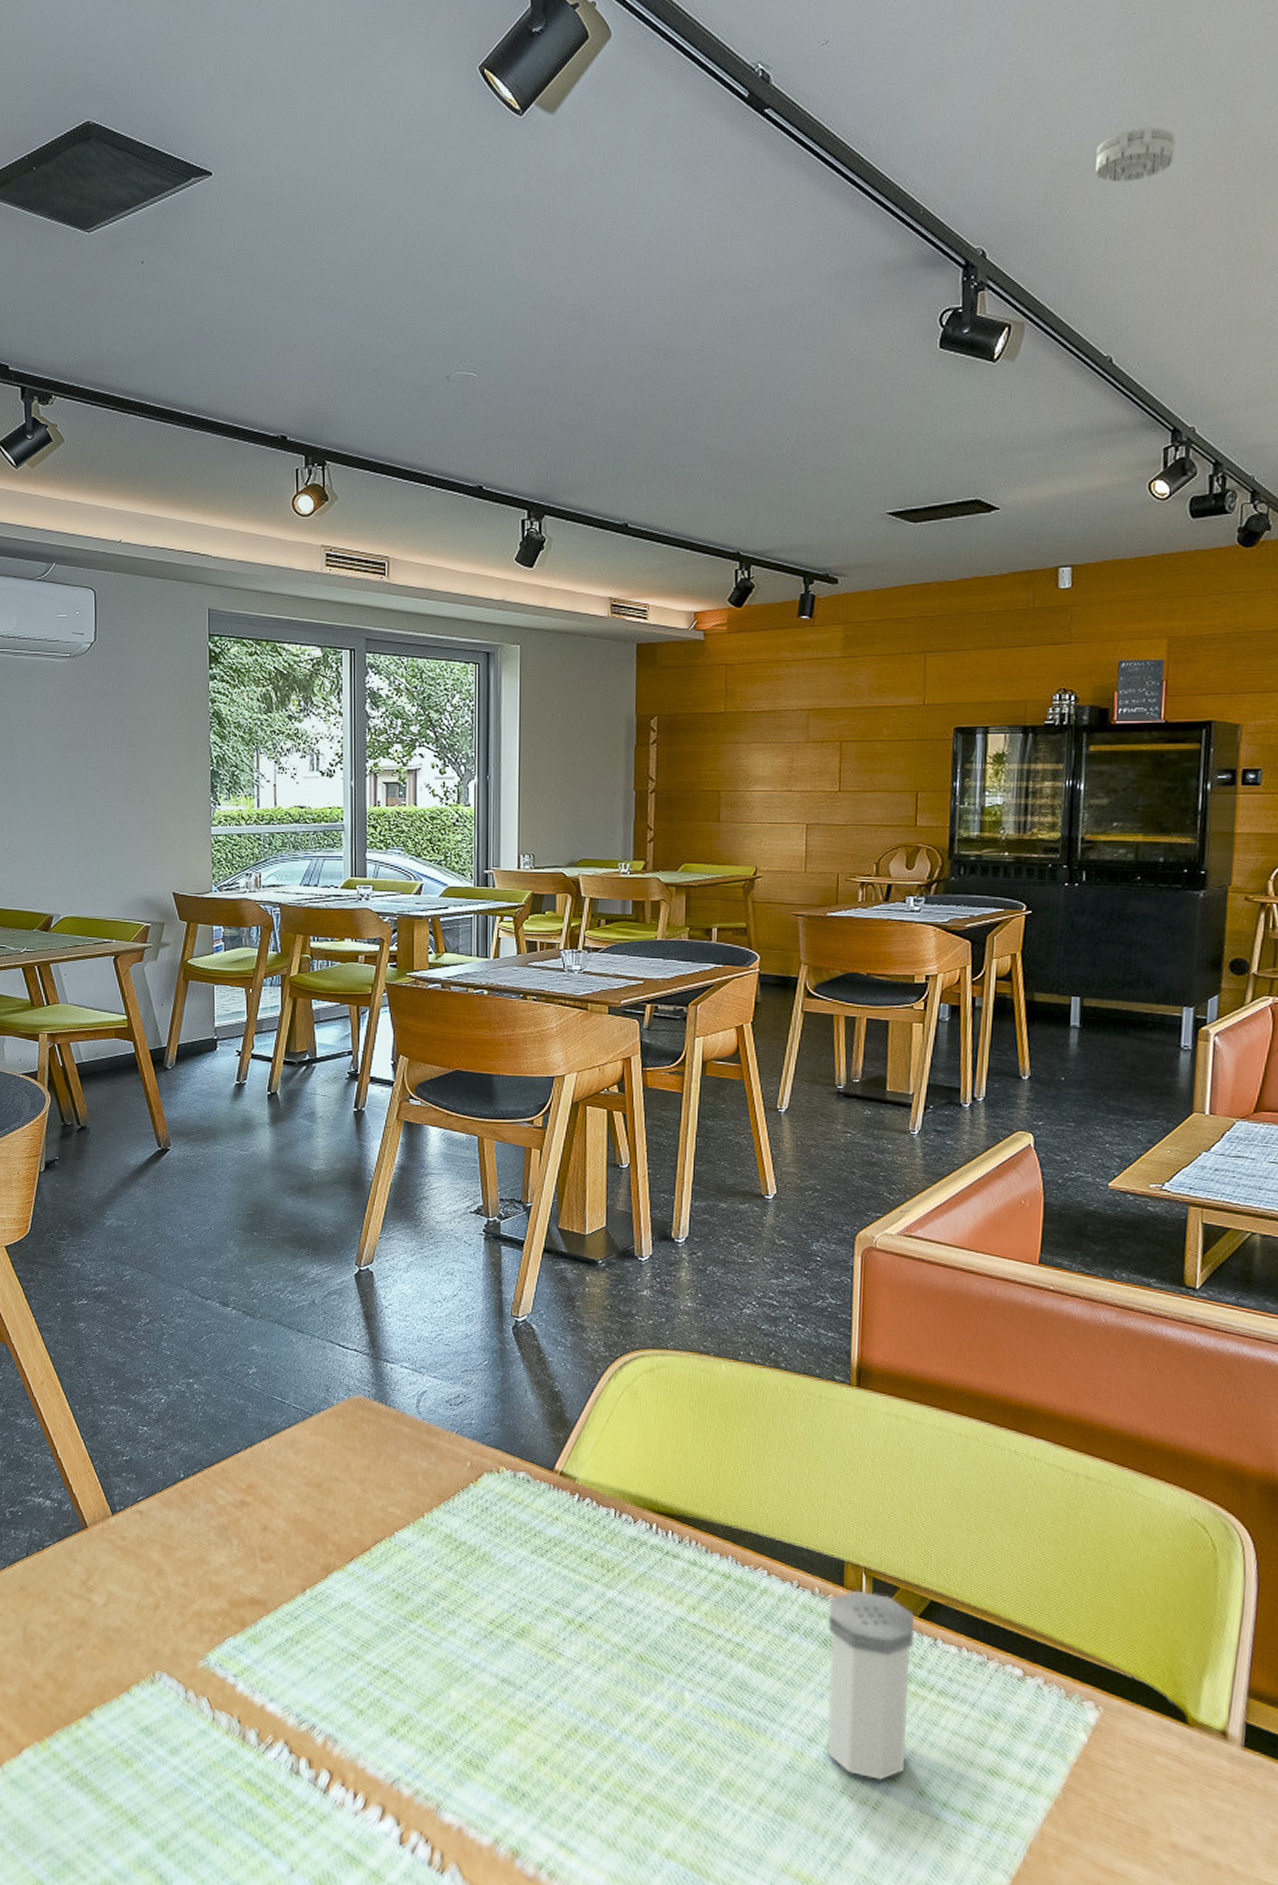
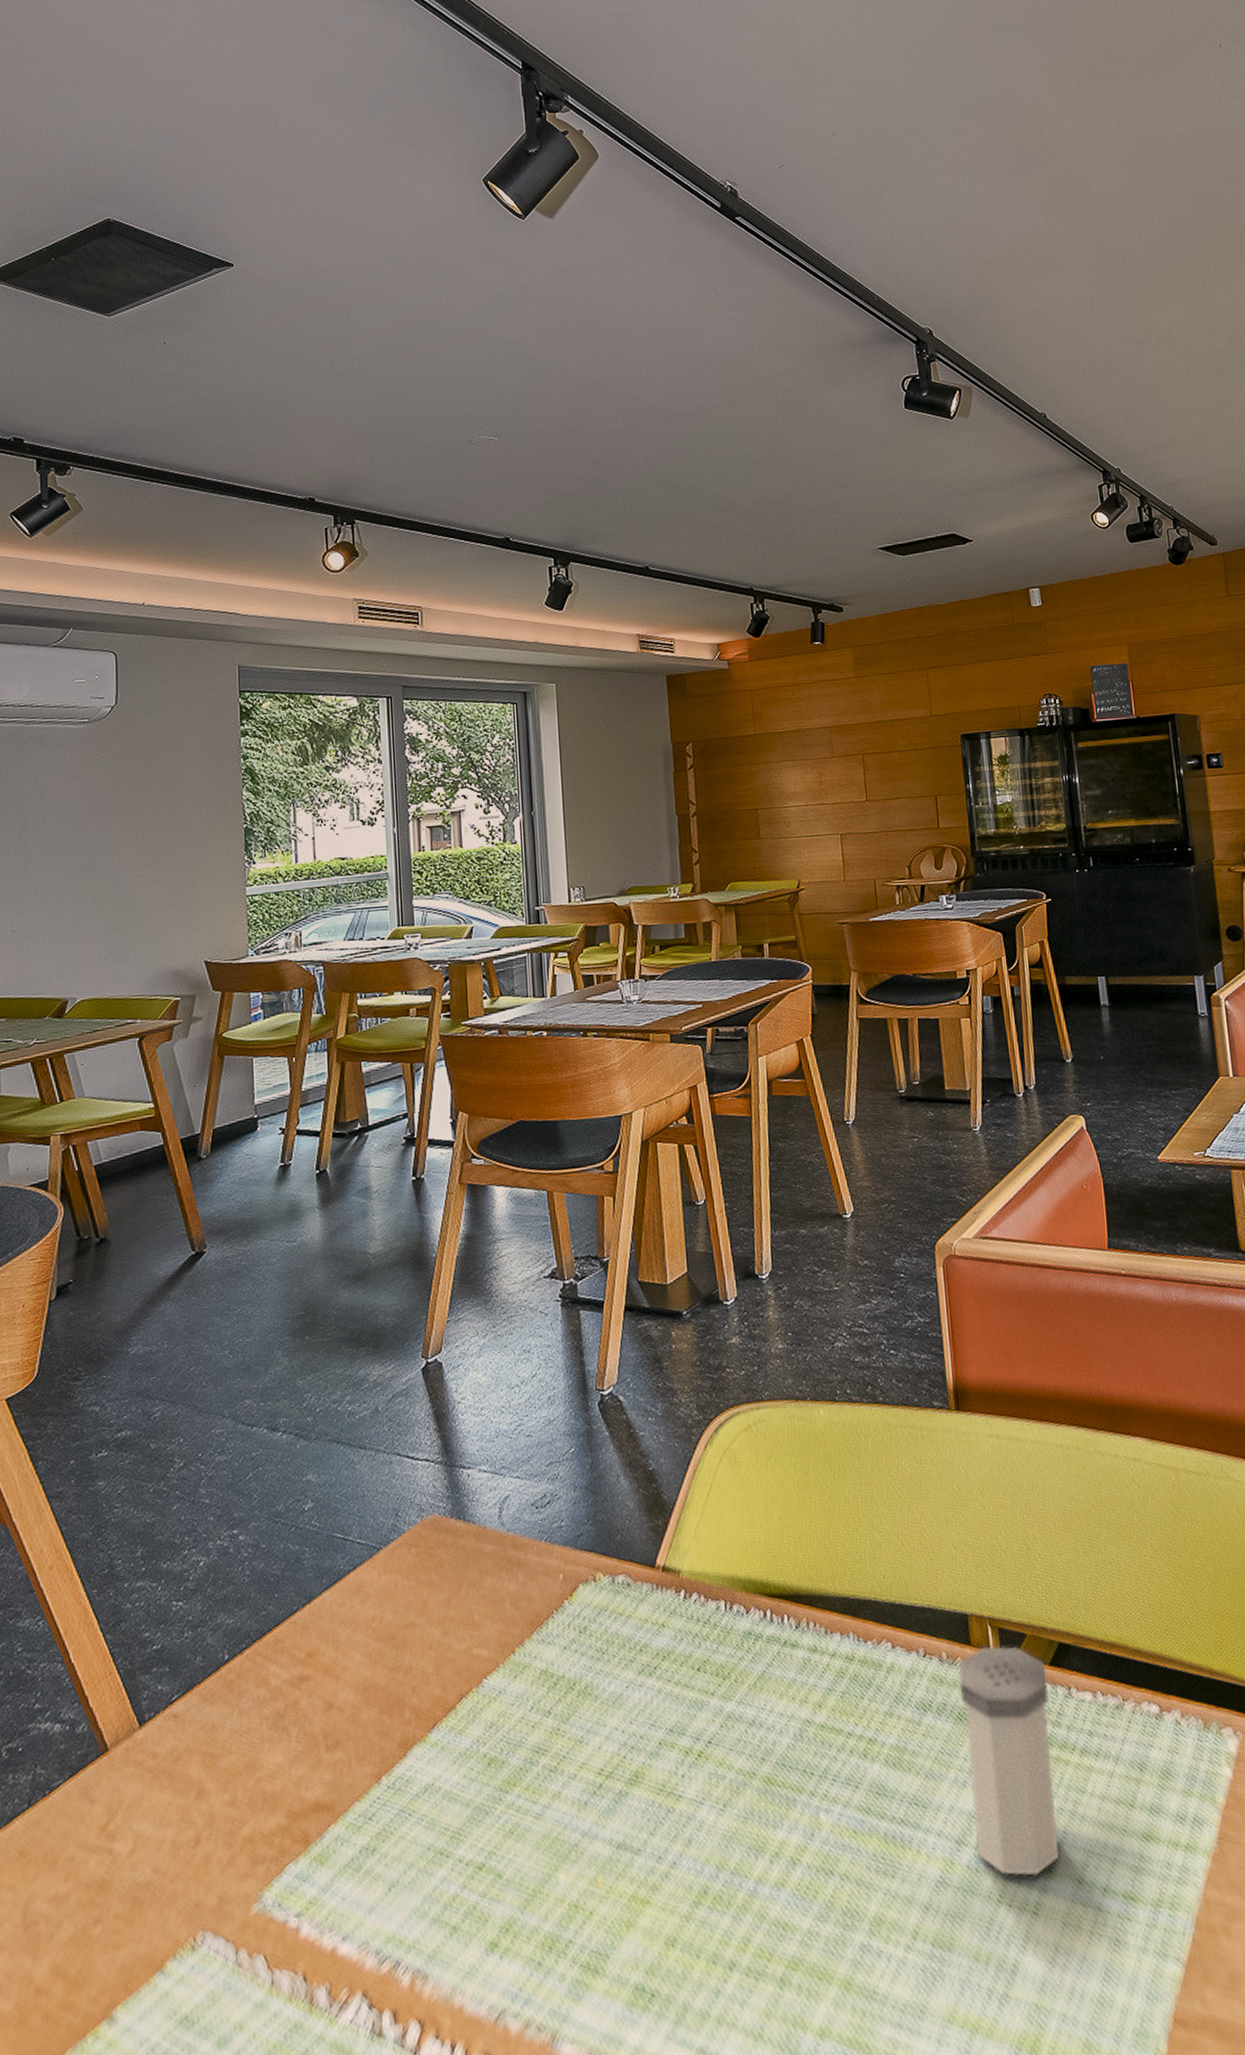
smoke detector: present [1096,126,1175,182] -> none [1009,234,1069,276]

